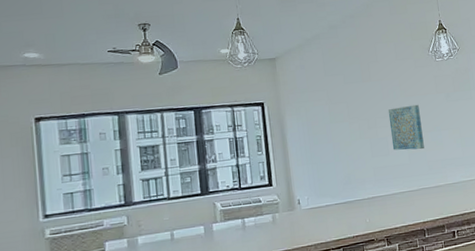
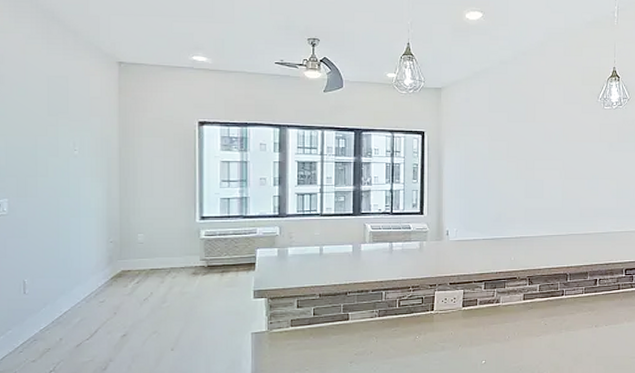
wall art: present [388,104,424,150] -> none [547,150,580,196]

